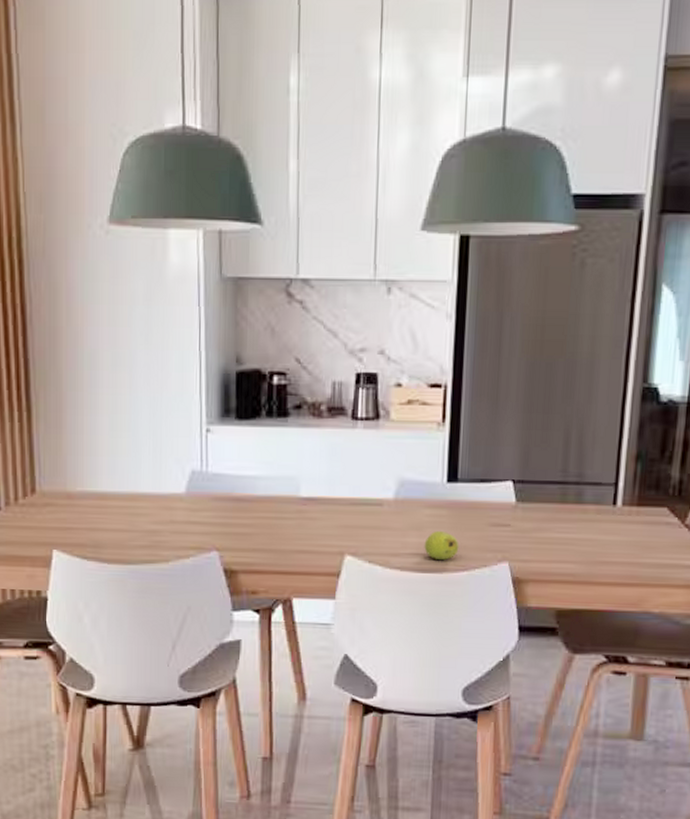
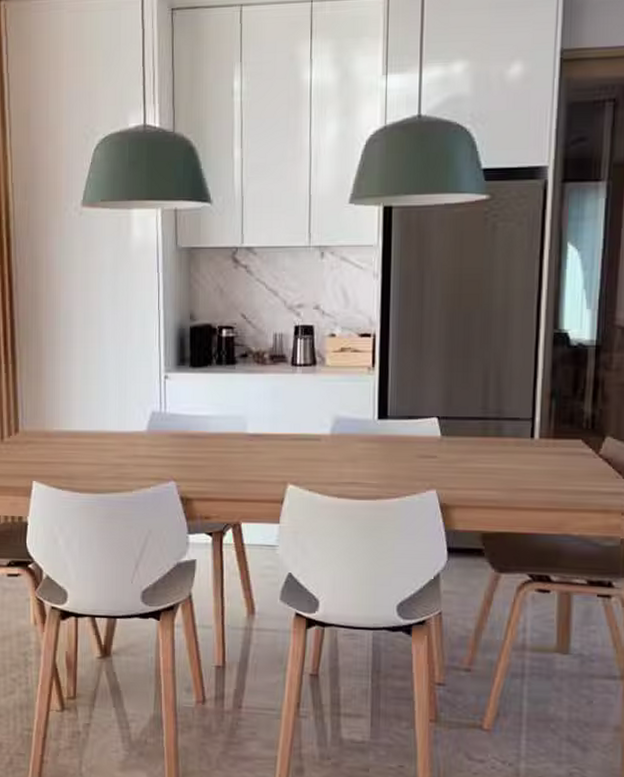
fruit: present [424,531,459,560] -> none [359,463,391,488]

